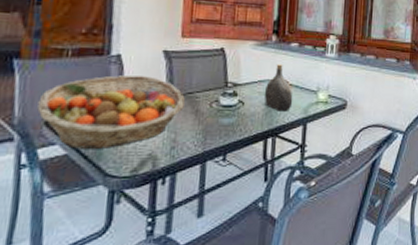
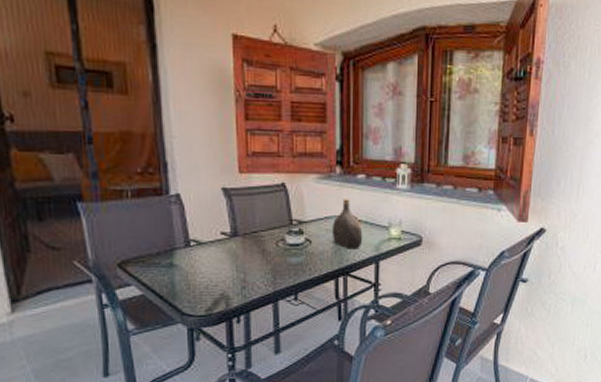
fruit basket: present [37,75,185,149] -> none [108,214,250,289]

